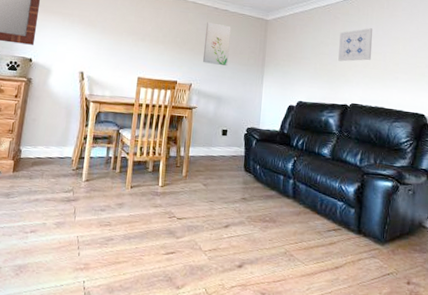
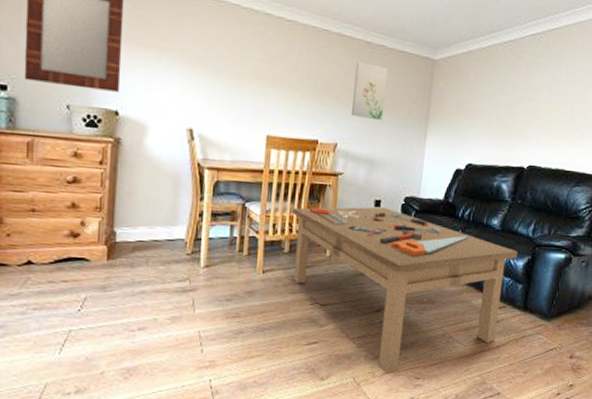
coffee table: none [155,134,349,287] -> present [292,207,519,374]
wall art: present [338,28,373,62] -> none [518,71,561,114]

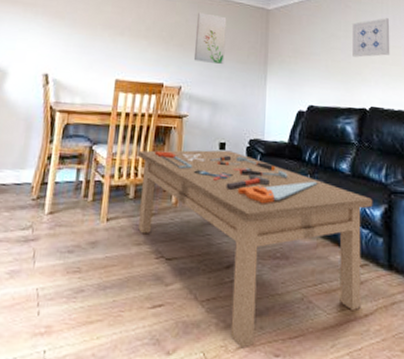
wall art: none [518,71,561,114] -> present [351,18,390,57]

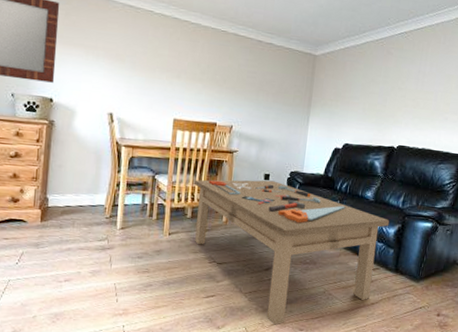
wall art: present [194,12,227,64] -> none [245,57,276,106]
wall art: present [351,18,390,57] -> none [388,65,426,101]

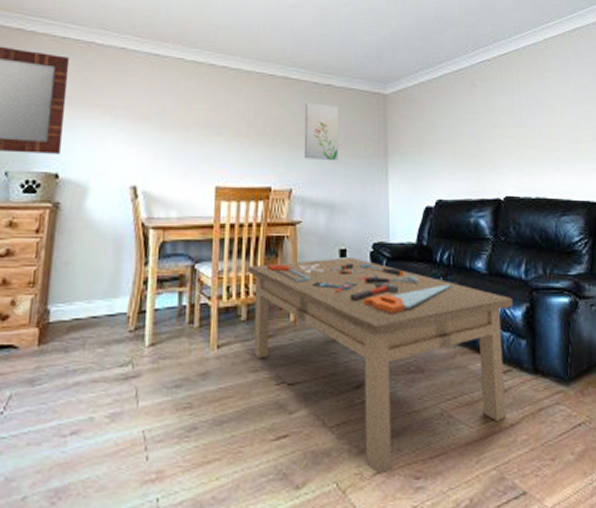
wall art: none [245,57,276,106] -> present [304,103,339,160]

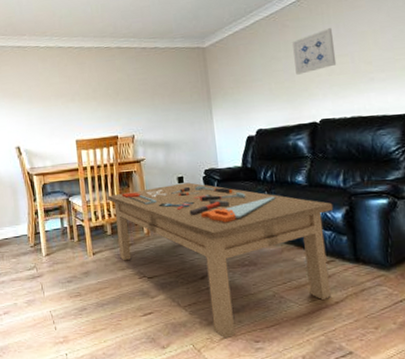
wall art: present [304,103,339,160] -> none [136,64,169,110]
wall art: none [479,95,524,142] -> present [291,28,337,75]

